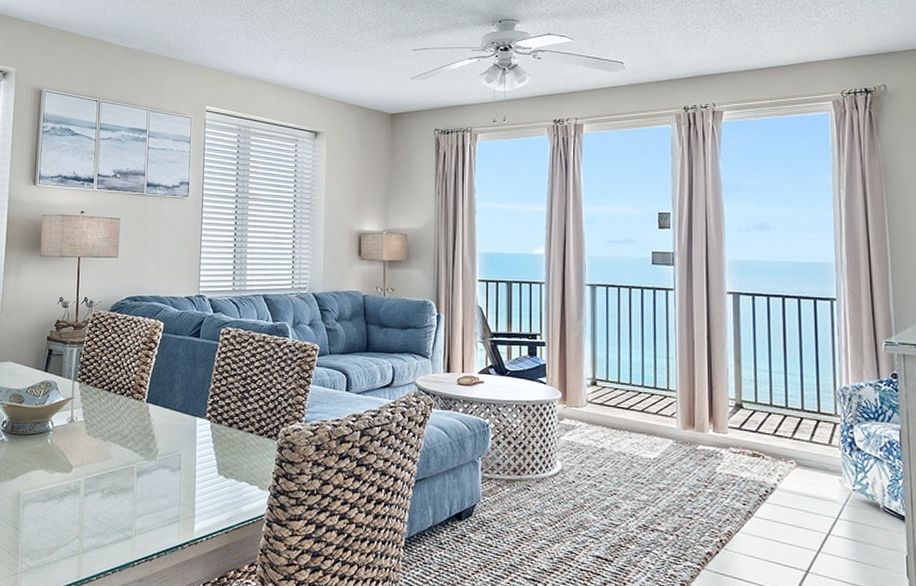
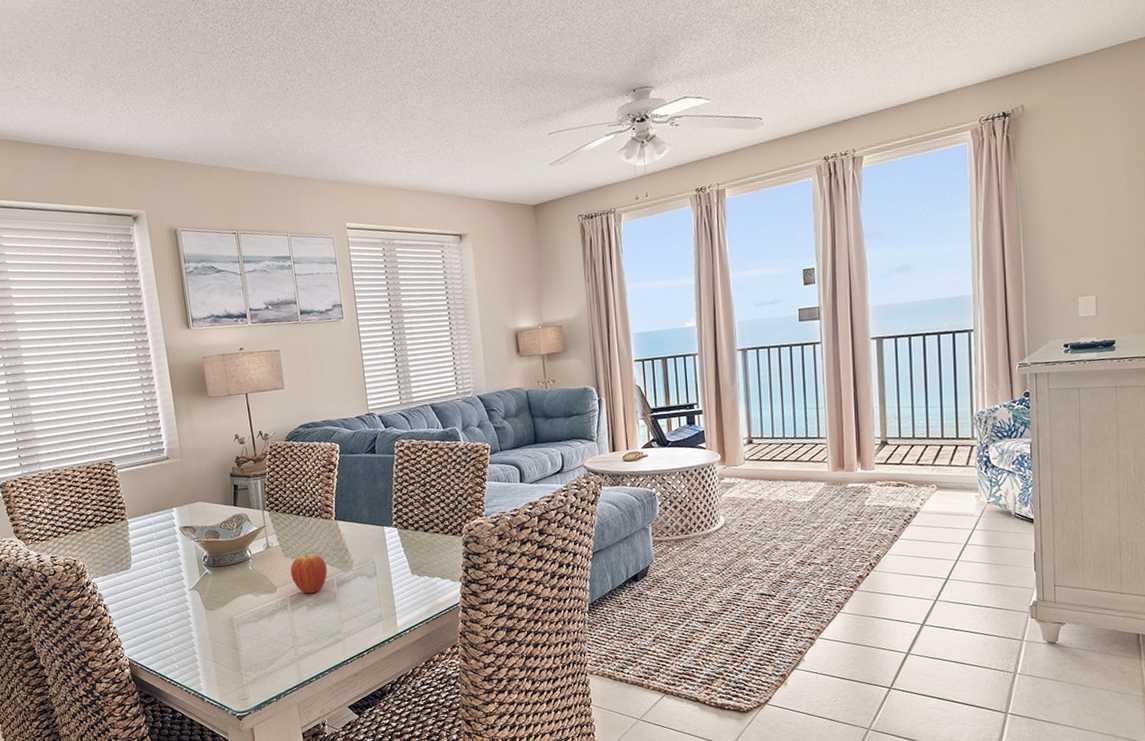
fruit: none [90,432,130,479] -> present [290,552,328,593]

